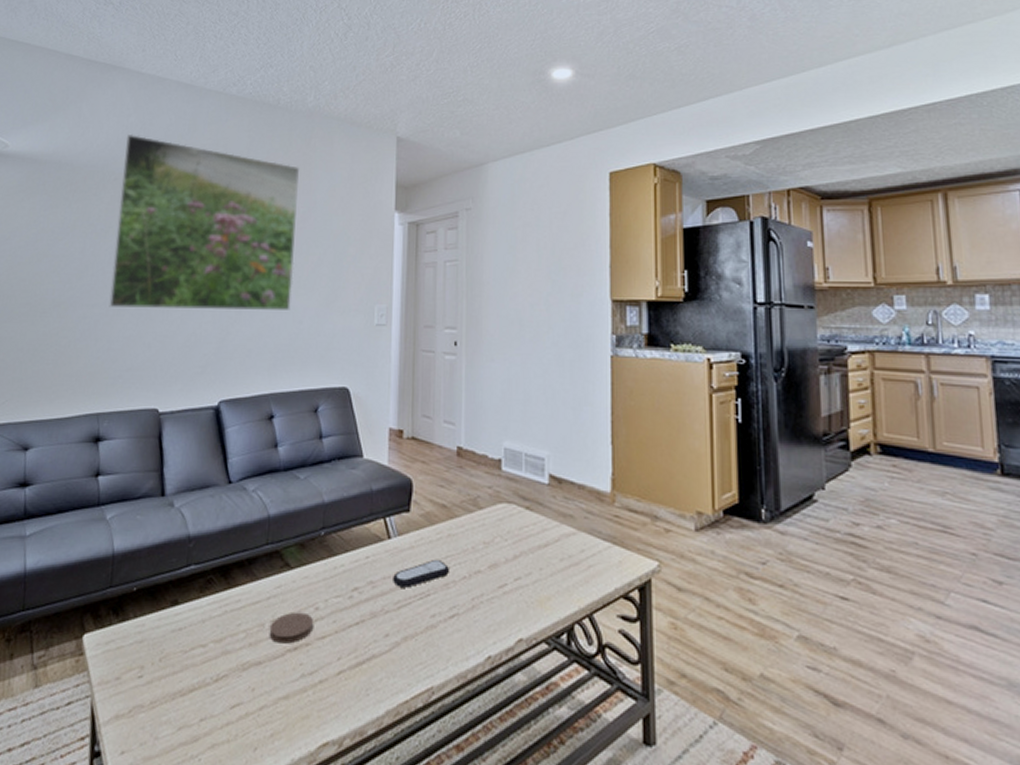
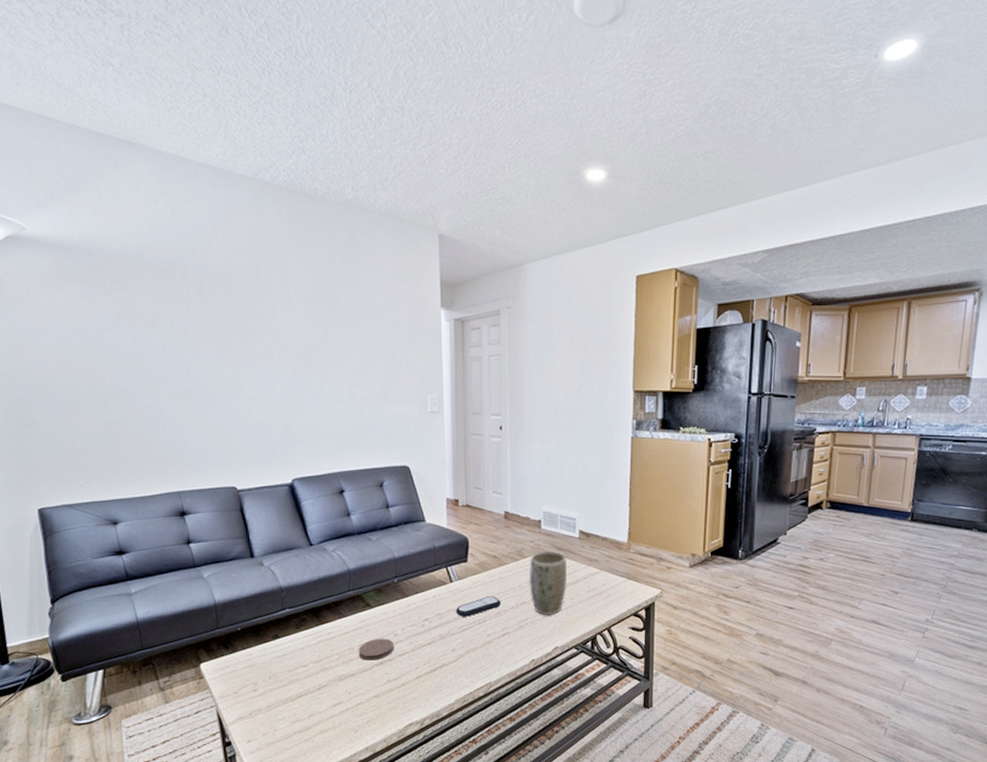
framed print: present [109,133,299,310] -> none [158,220,350,399]
plant pot: none [485,500,535,592] -> present [528,550,568,616]

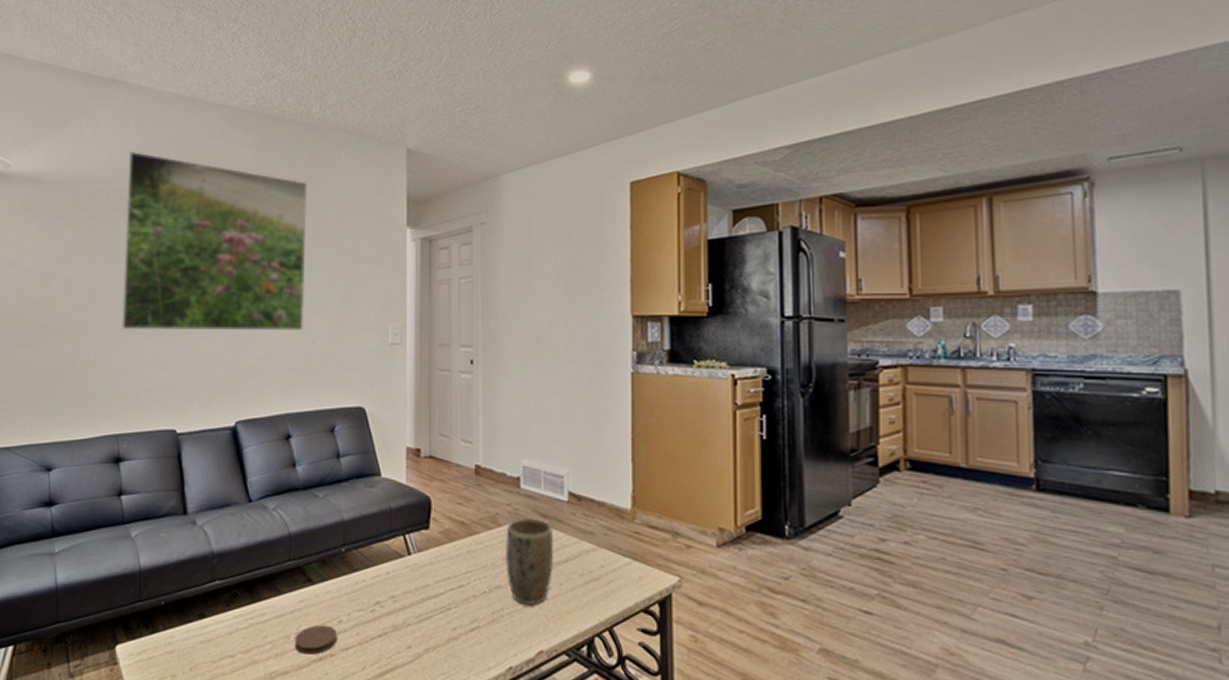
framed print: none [158,220,350,399] -> present [121,150,307,330]
remote control: present [456,595,500,617] -> none [414,574,469,602]

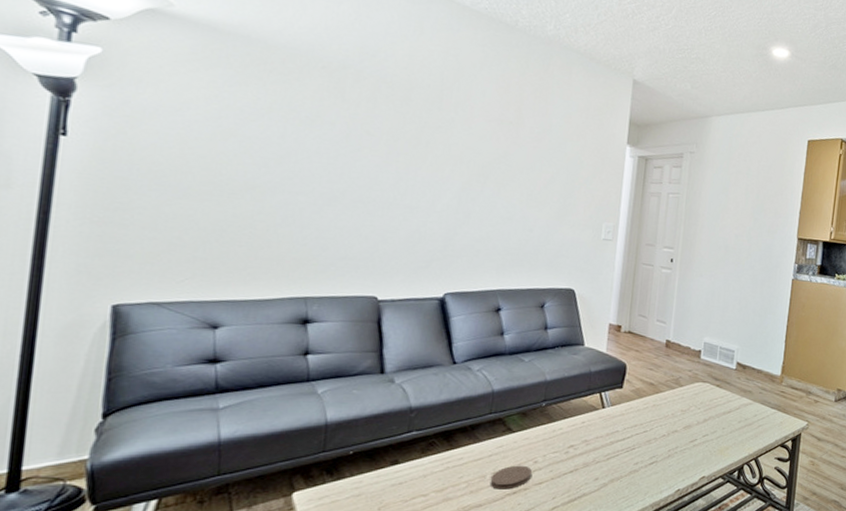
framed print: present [121,150,307,330] -> none [317,22,536,219]
plant pot: present [504,517,554,606] -> none [682,380,722,445]

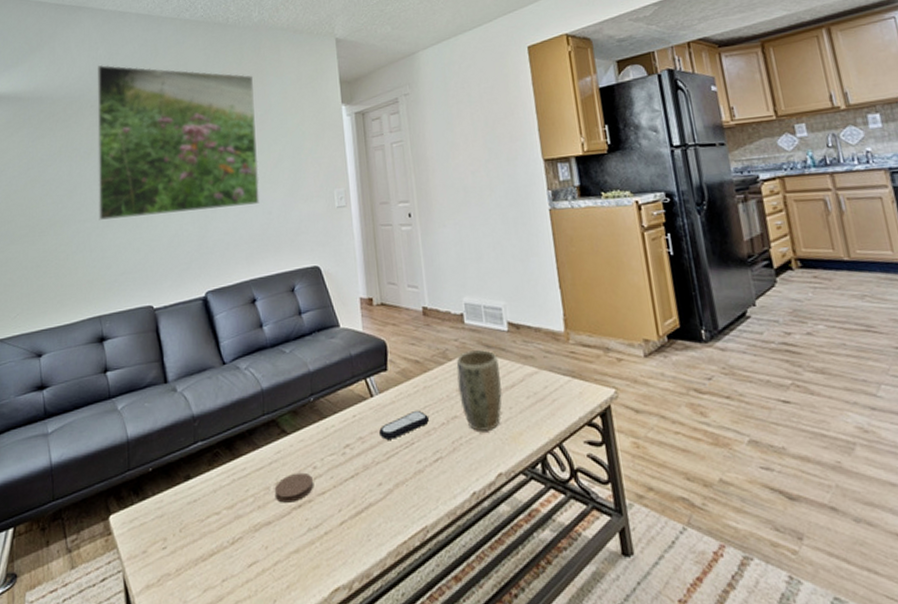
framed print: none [317,22,536,219] -> present [97,64,260,220]
remote control: none [604,423,652,444] -> present [379,410,429,440]
plant pot: none [682,380,722,445] -> present [456,349,503,432]

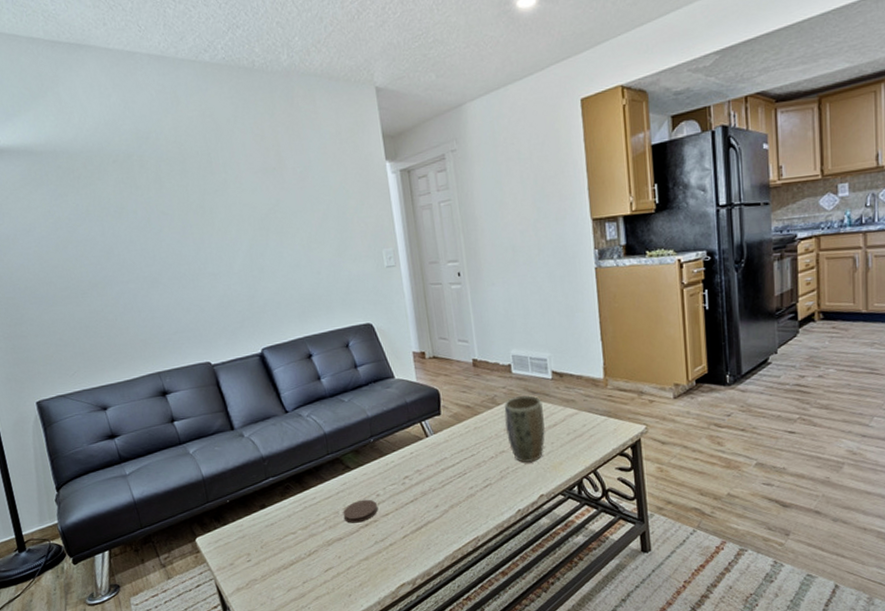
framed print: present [97,64,260,220] -> none [113,114,307,281]
remote control: present [379,410,429,440] -> none [435,447,479,471]

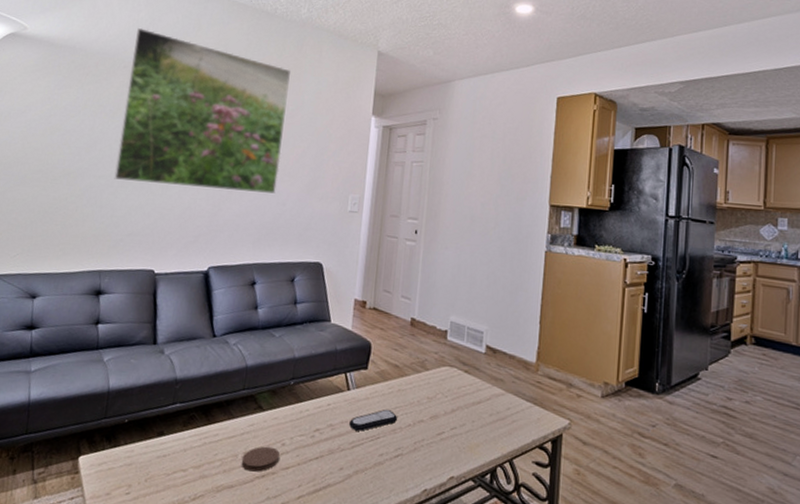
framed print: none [113,114,307,281] -> present [114,27,291,194]
remote control: none [435,447,479,471] -> present [349,409,397,431]
plant pot: present [504,394,546,463] -> none [428,365,471,439]

